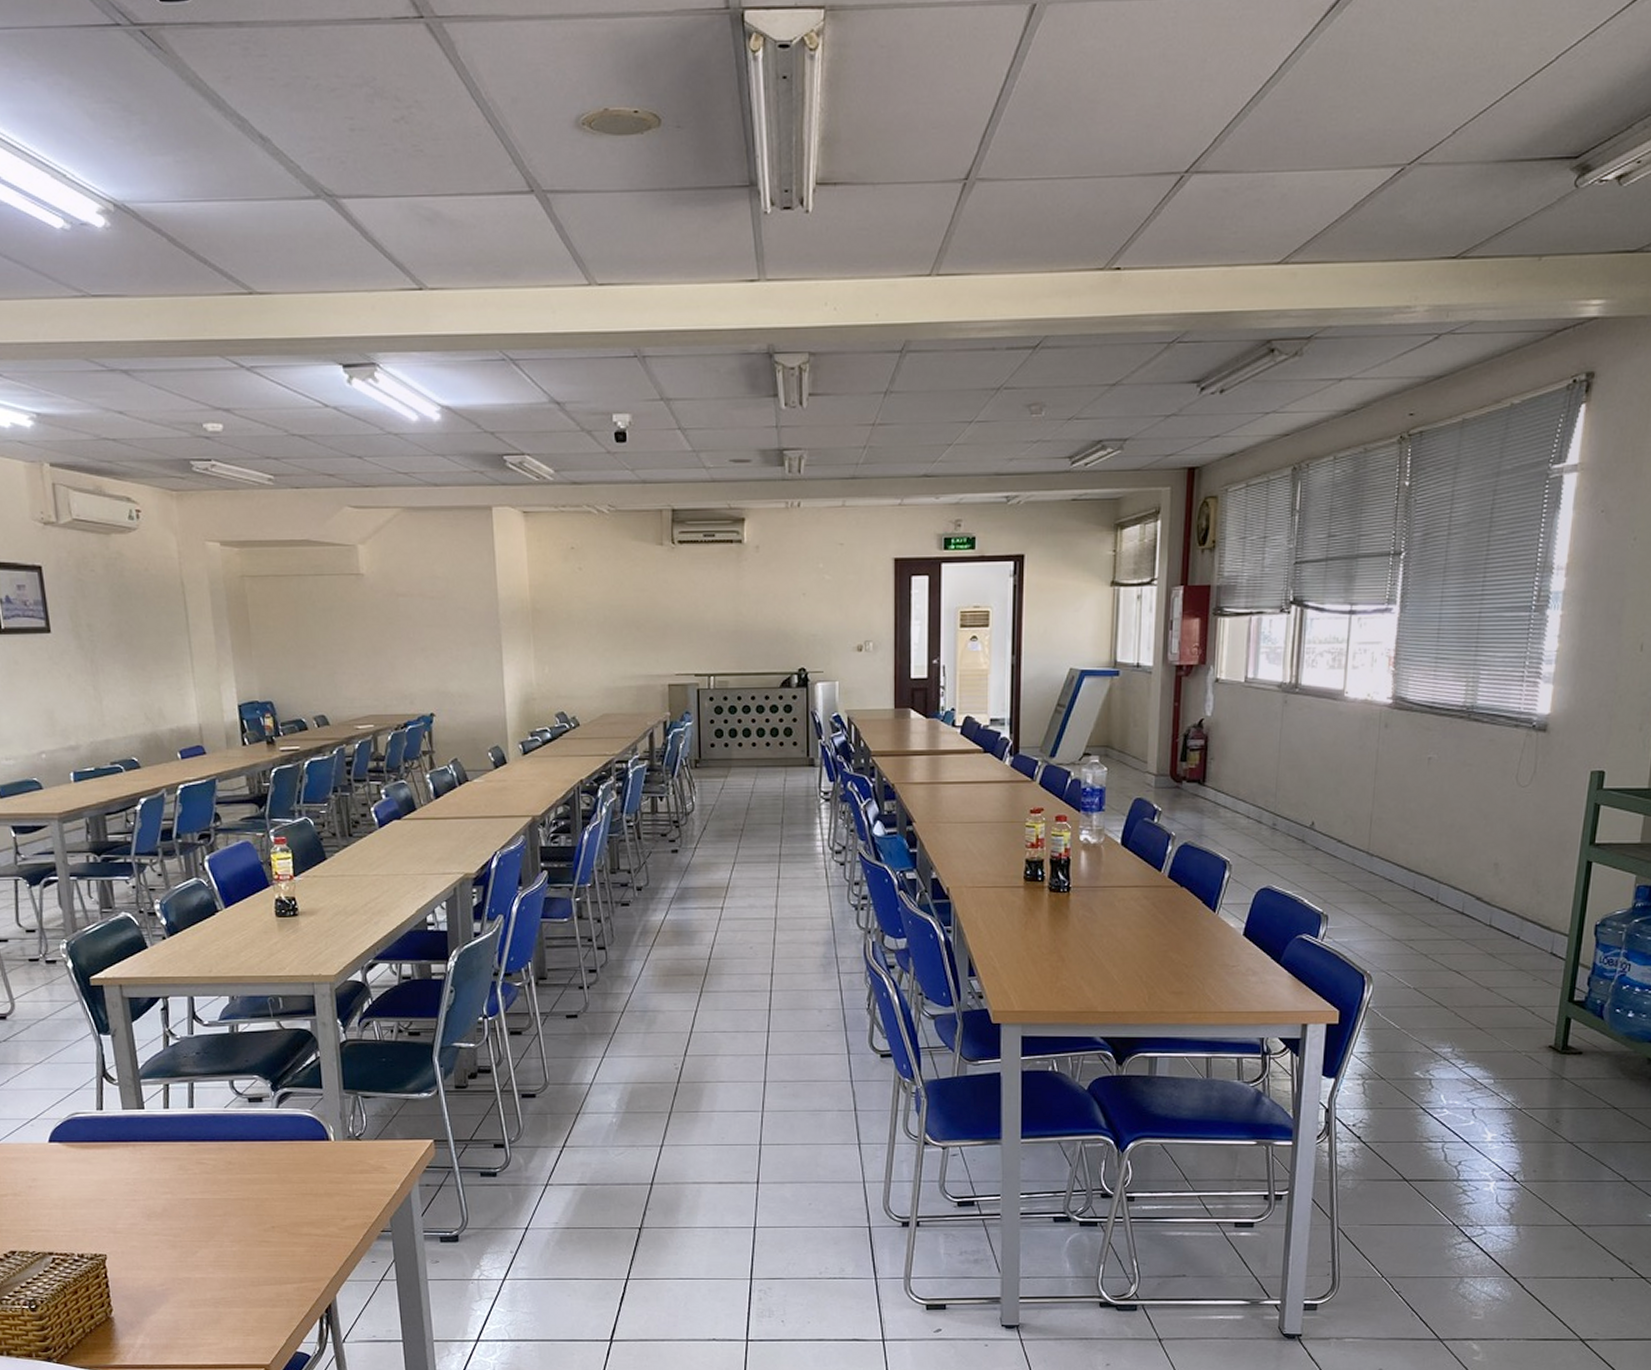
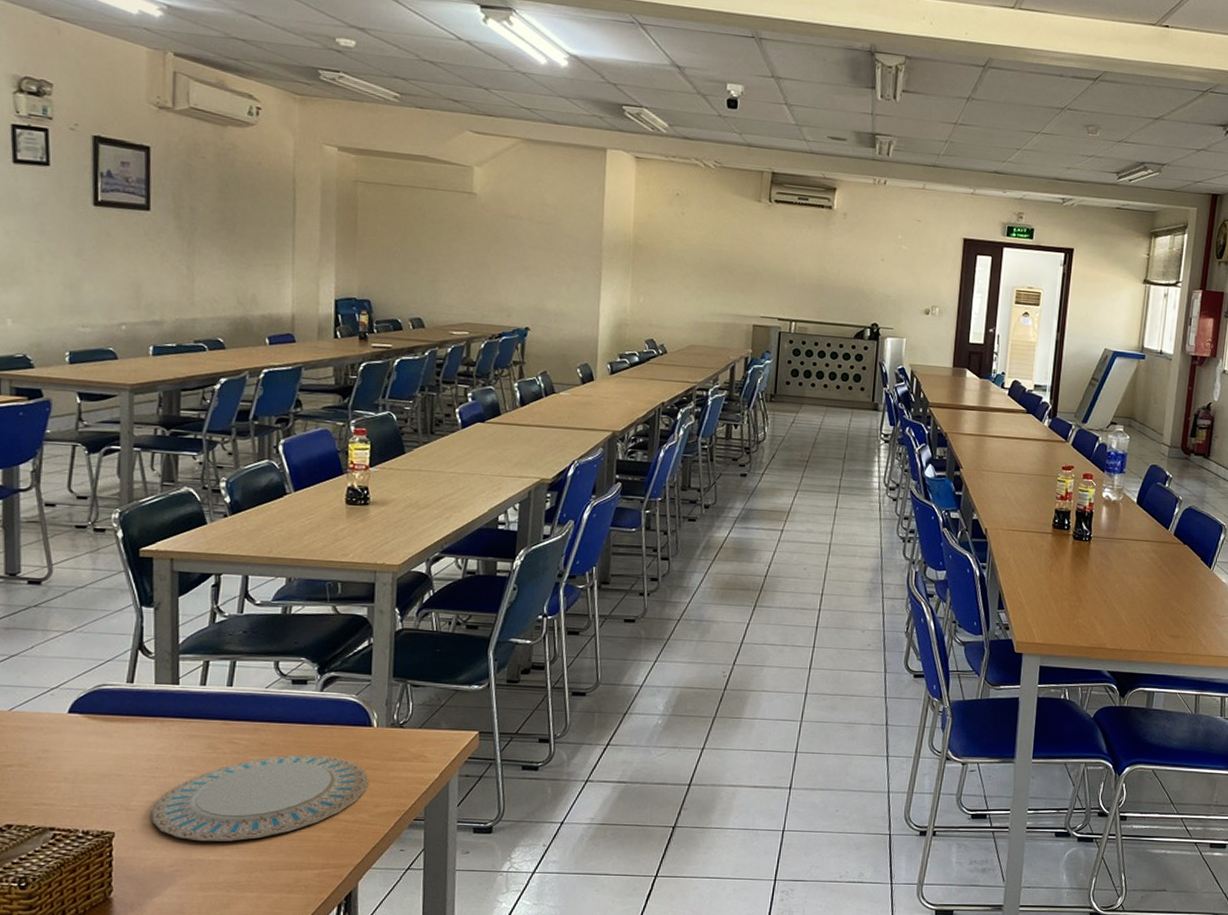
plate: none [137,1172,333,1261] -> present [152,754,368,842]

